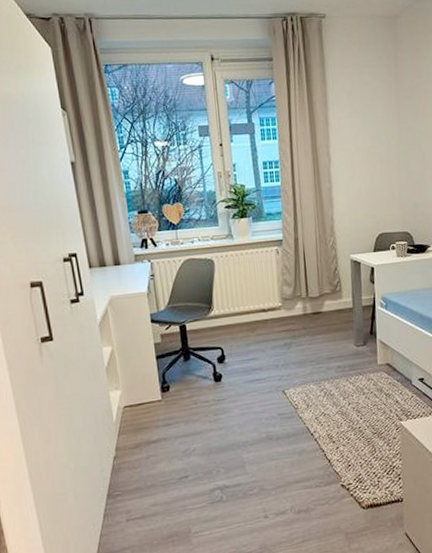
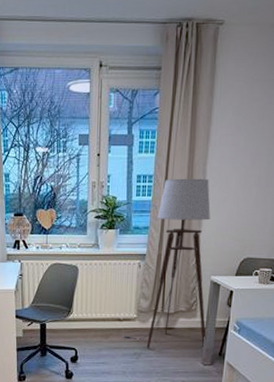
floor lamp: none [270,160,355,338] -> present [123,178,210,349]

